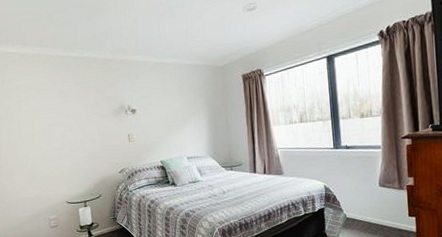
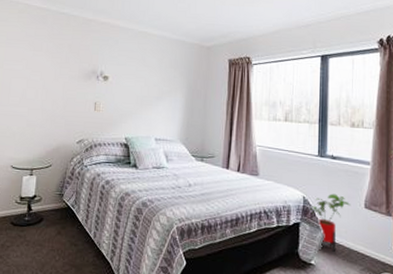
house plant: none [332,178,368,227] -> present [310,193,351,252]

